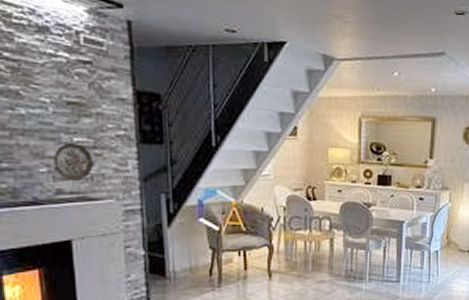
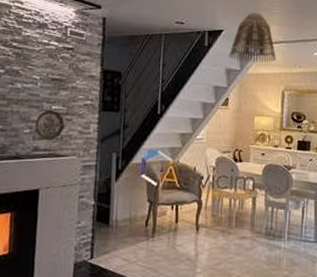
lamp shade: none [294,20,351,84] -> present [229,13,276,63]

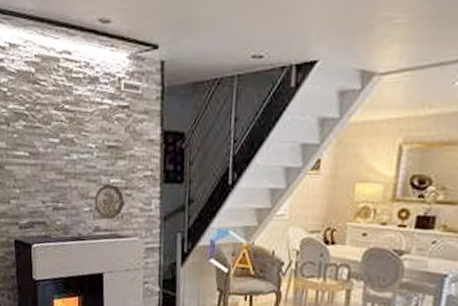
lamp shade: present [229,13,276,63] -> none [323,28,395,105]

